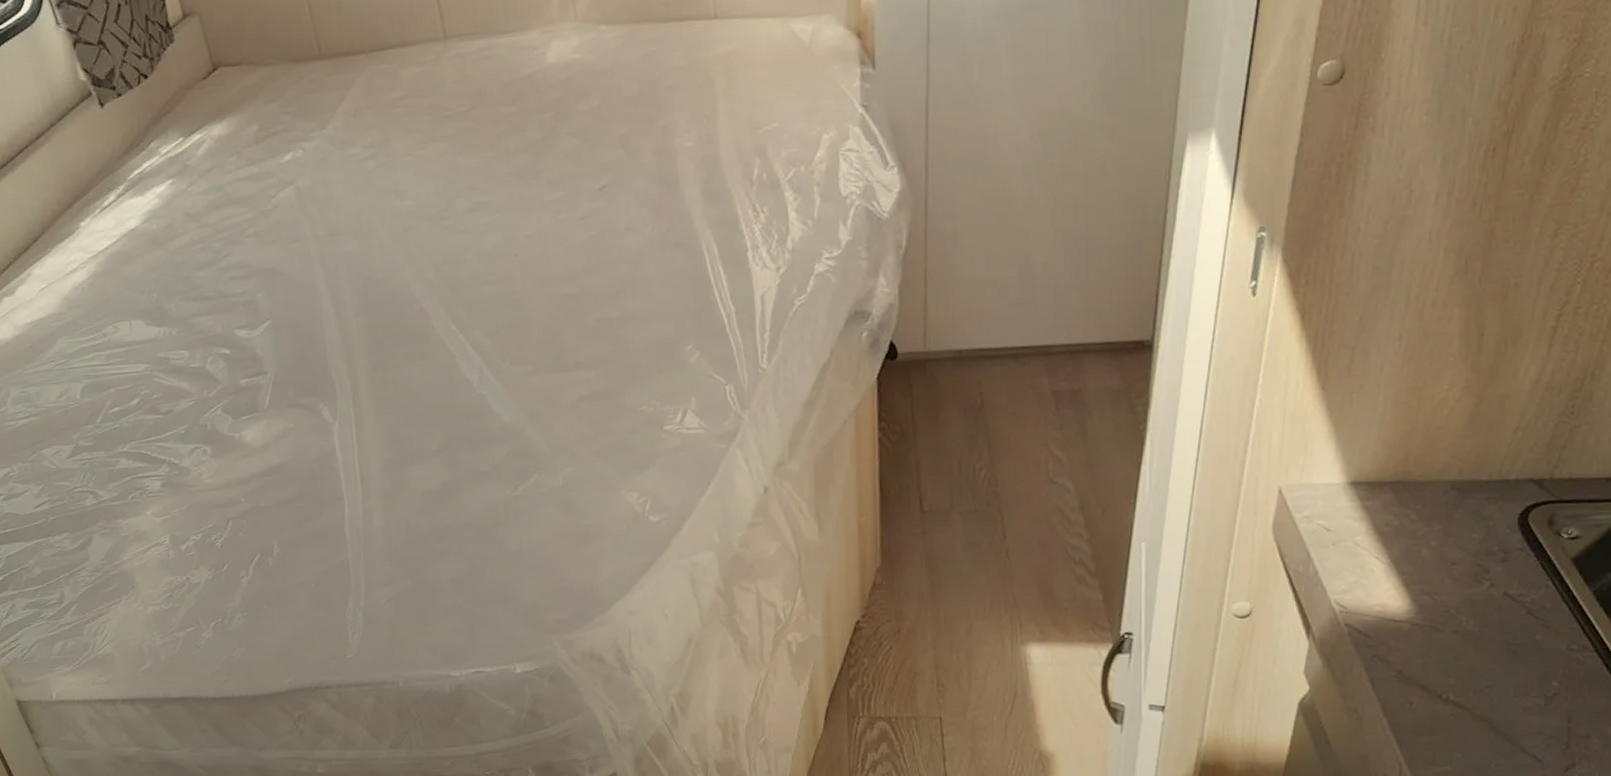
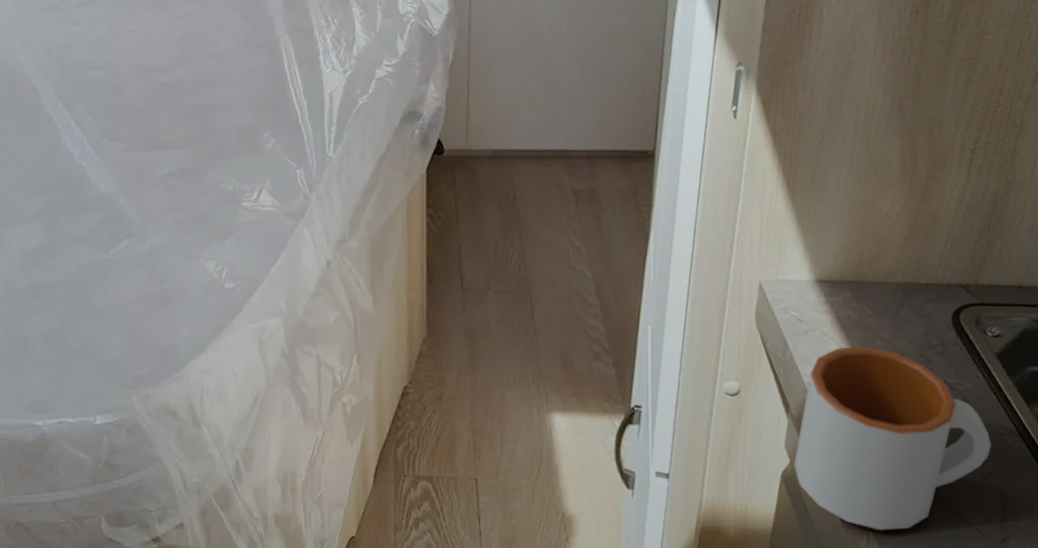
mug: none [1314,556,1559,762] -> present [794,346,991,531]

